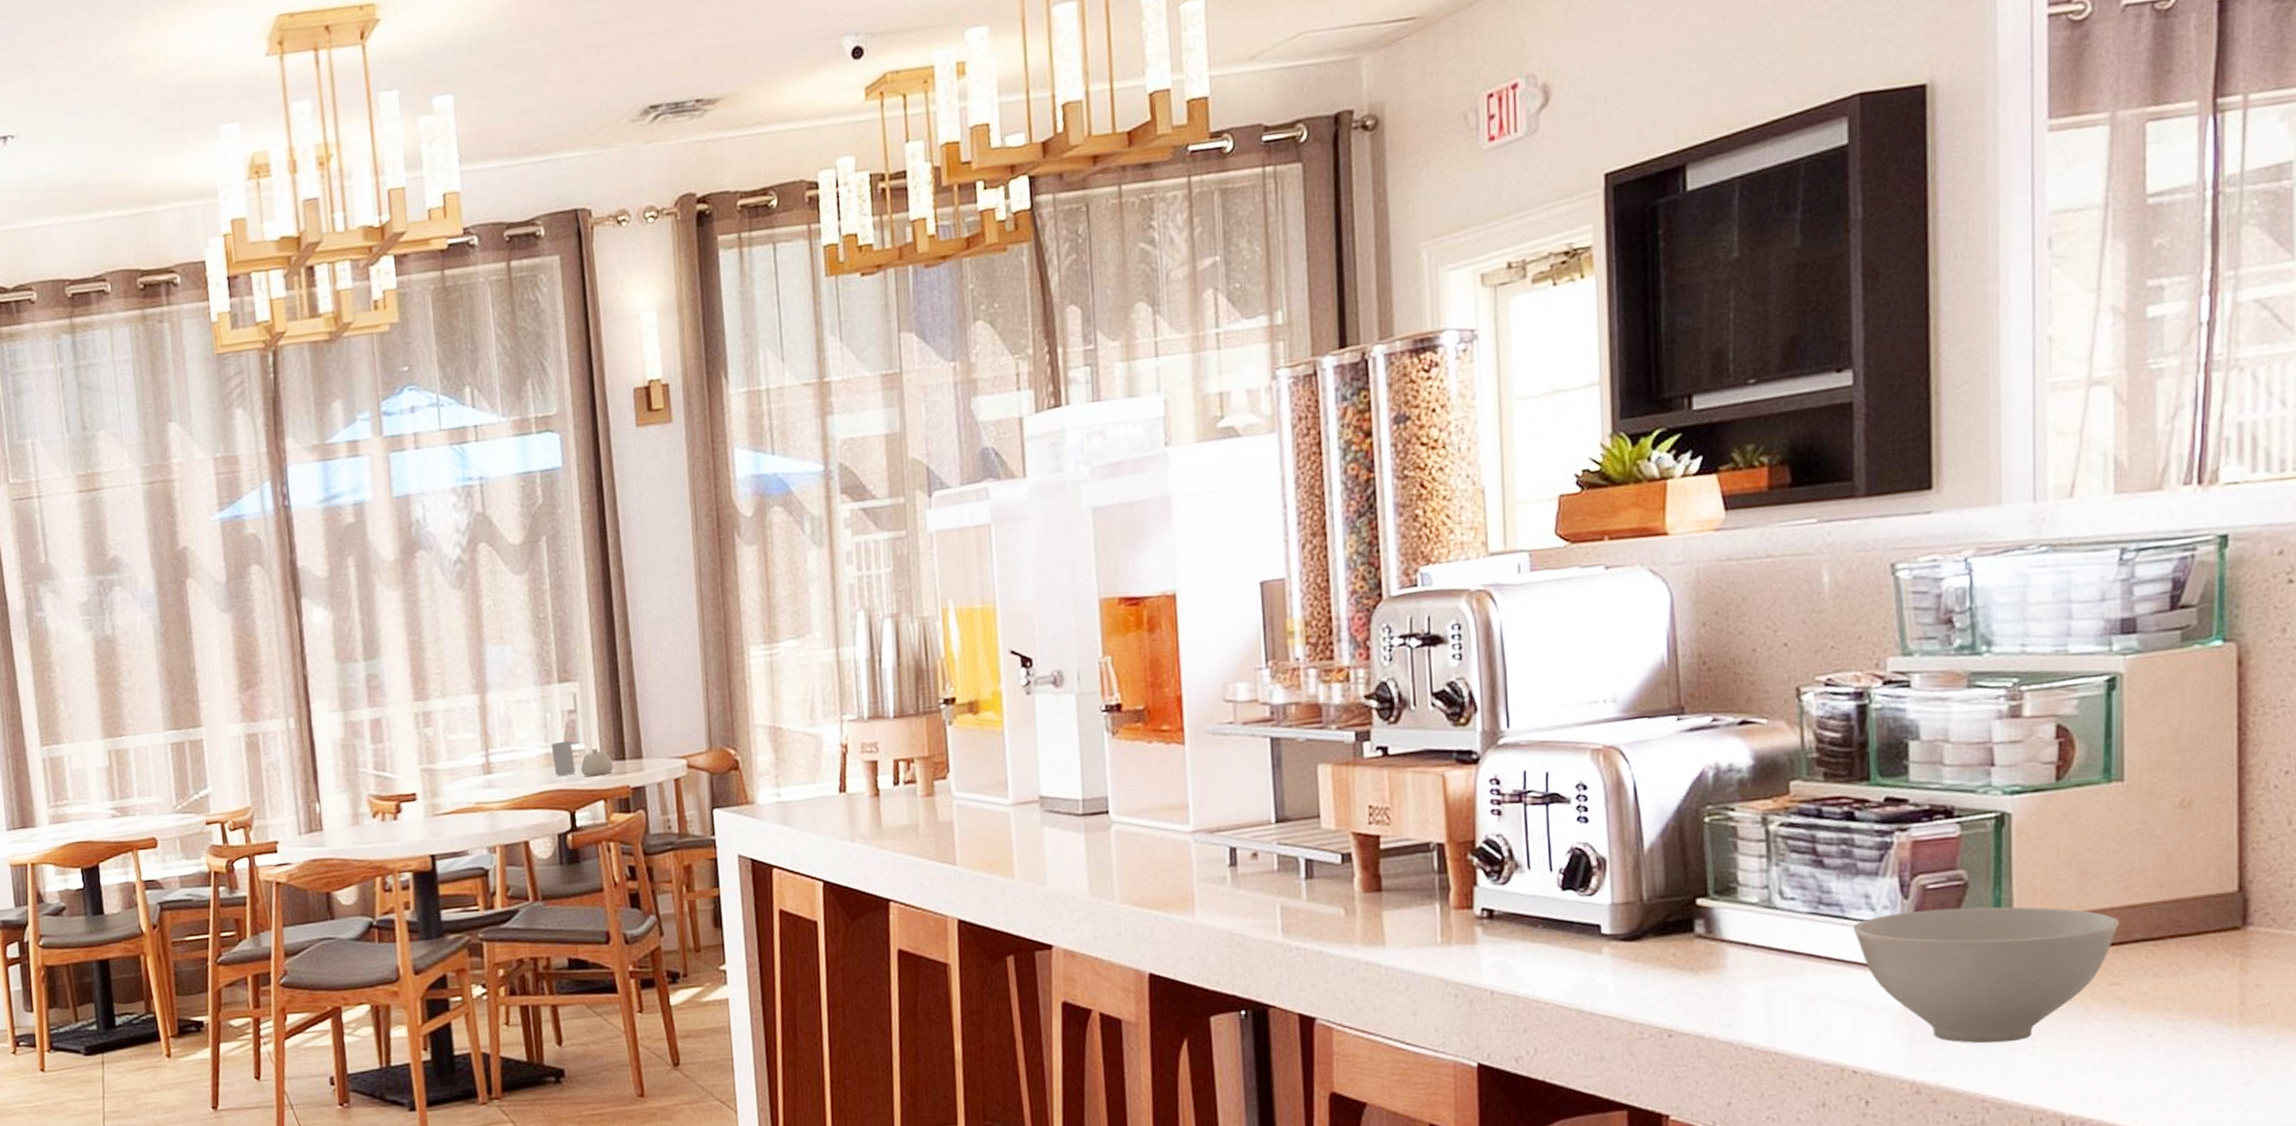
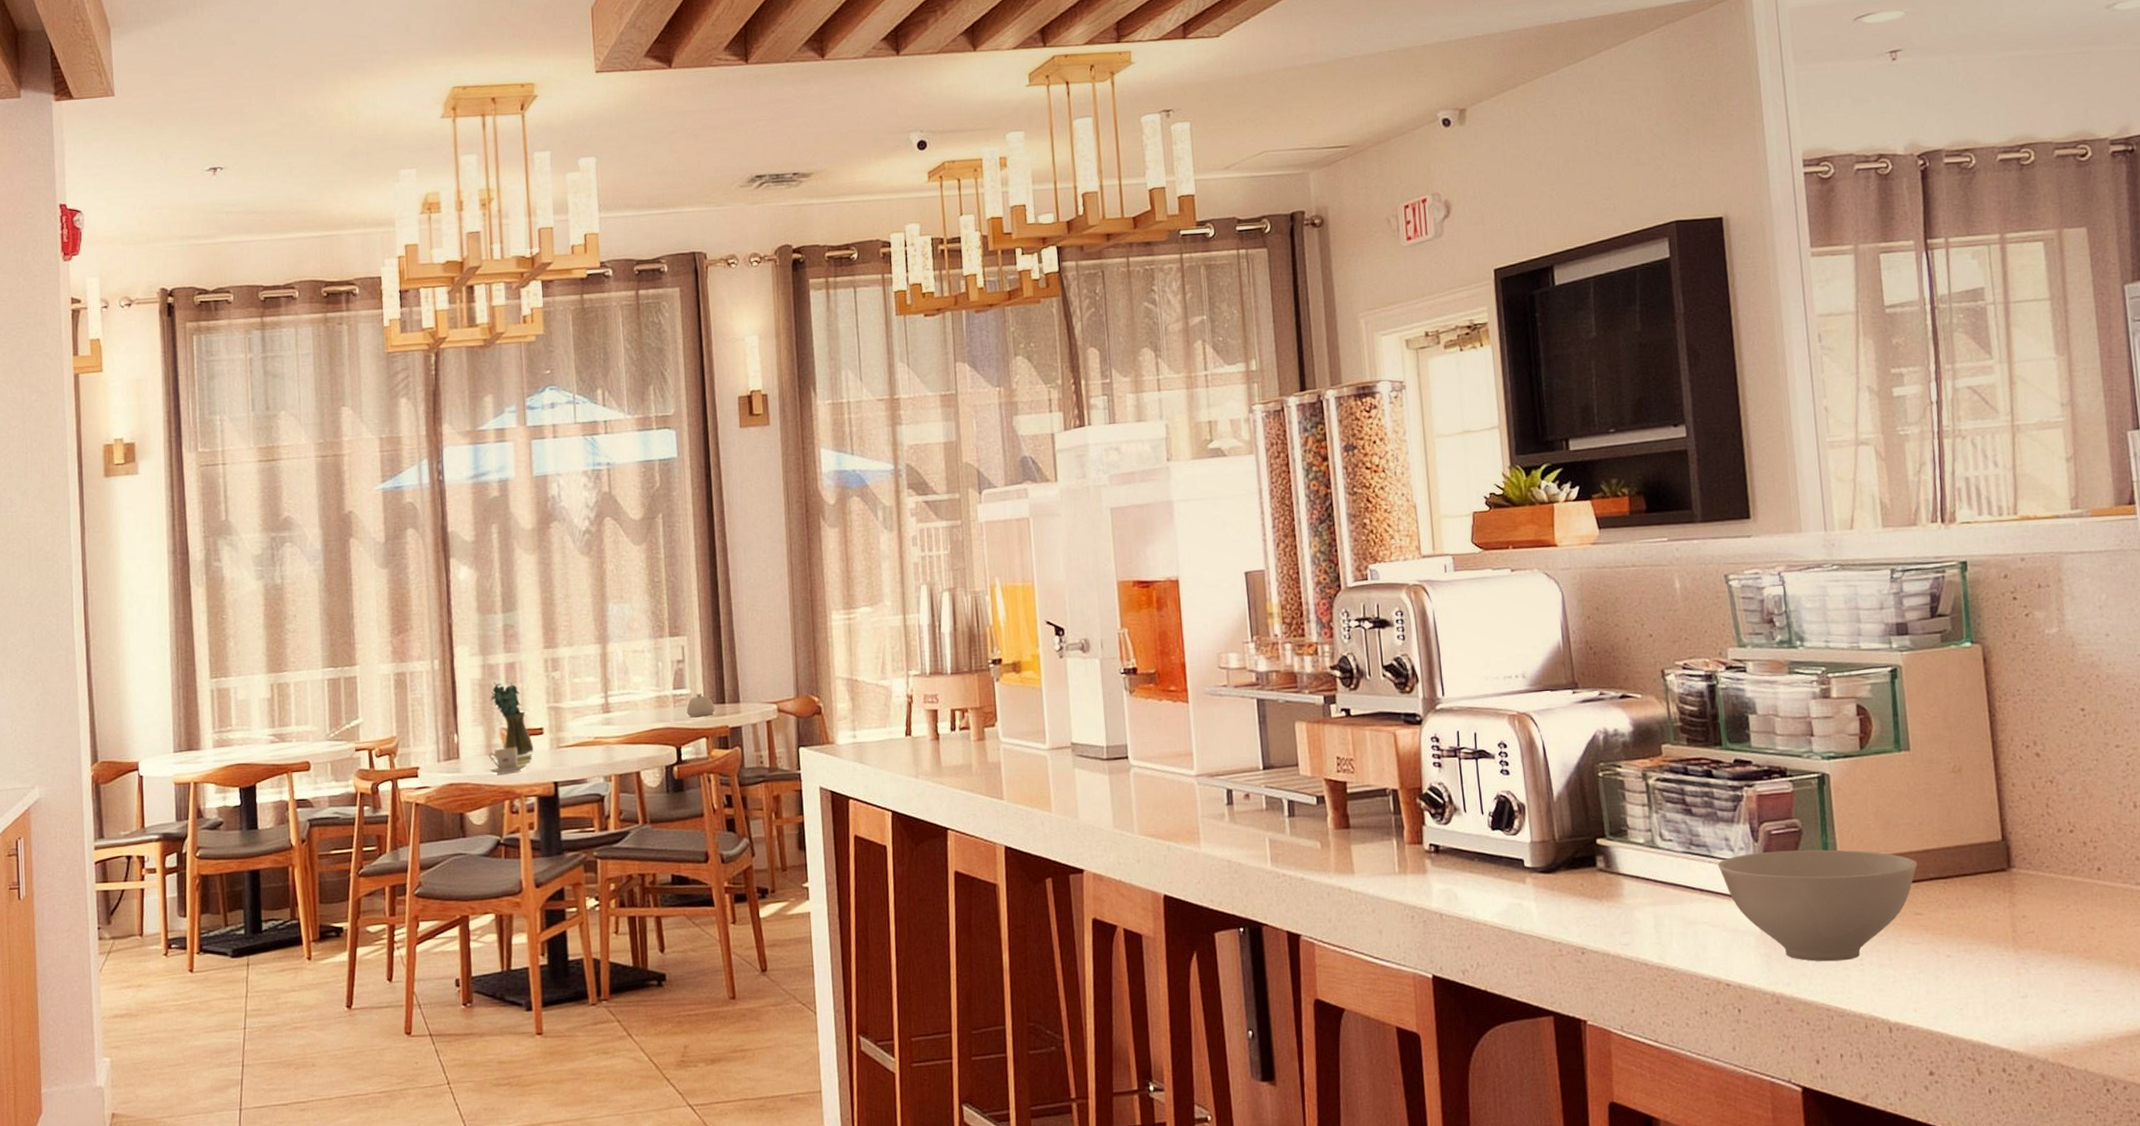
vase: none [355,741,407,837] -> present [491,682,534,766]
teacup: none [355,816,400,848] -> present [488,747,527,774]
cup: present [551,741,576,776] -> none [661,686,682,716]

